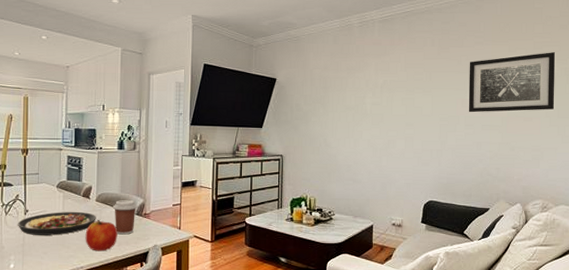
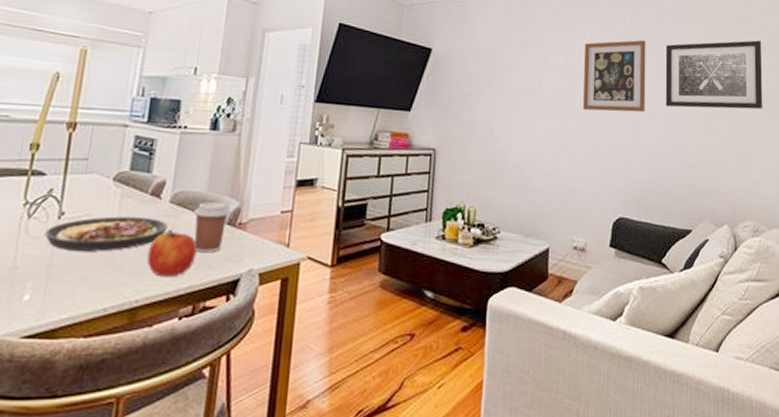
wall art: none [399,59,452,120] -> present [583,40,646,112]

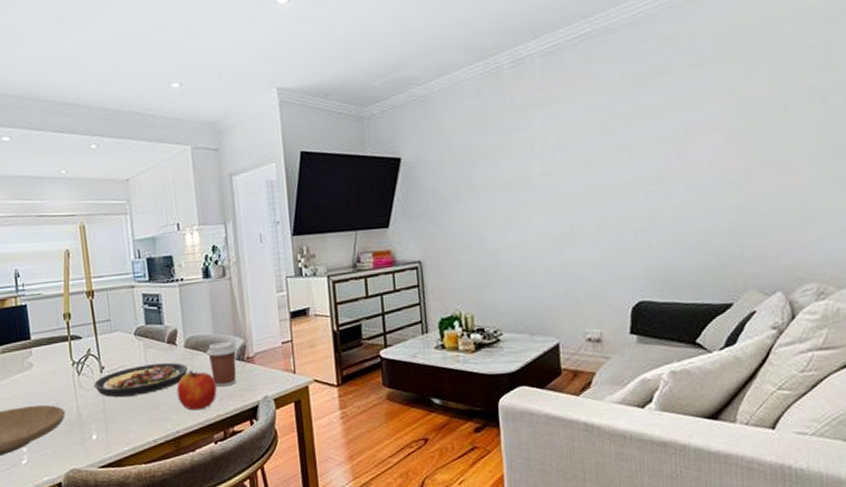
wall art: present [583,40,646,112] -> none [578,94,662,192]
wall art: present [665,40,763,110] -> none [683,60,827,169]

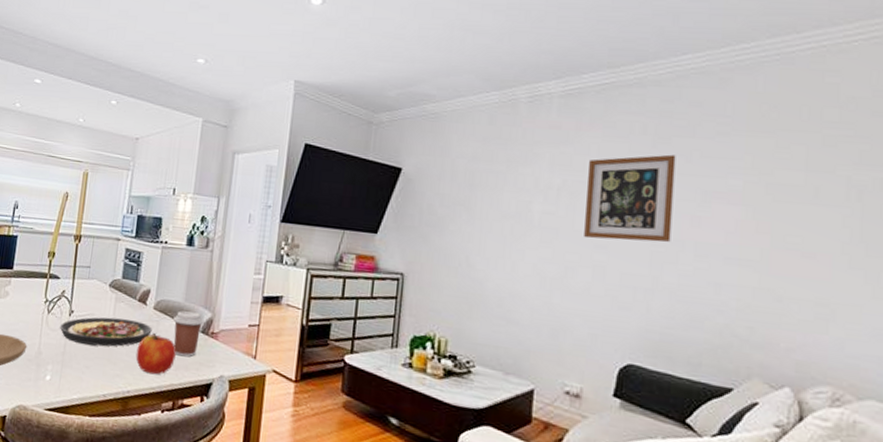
wall art: none [578,94,662,192] -> present [584,154,676,242]

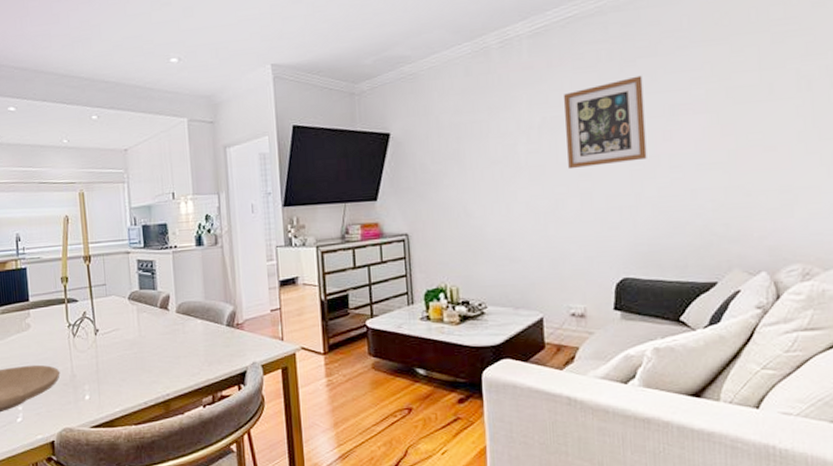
plate: present [59,317,152,347] -> none [87,327,179,359]
apple: present [136,332,176,375] -> none [167,334,207,374]
coffee cup: present [173,310,204,357] -> none [197,307,228,352]

